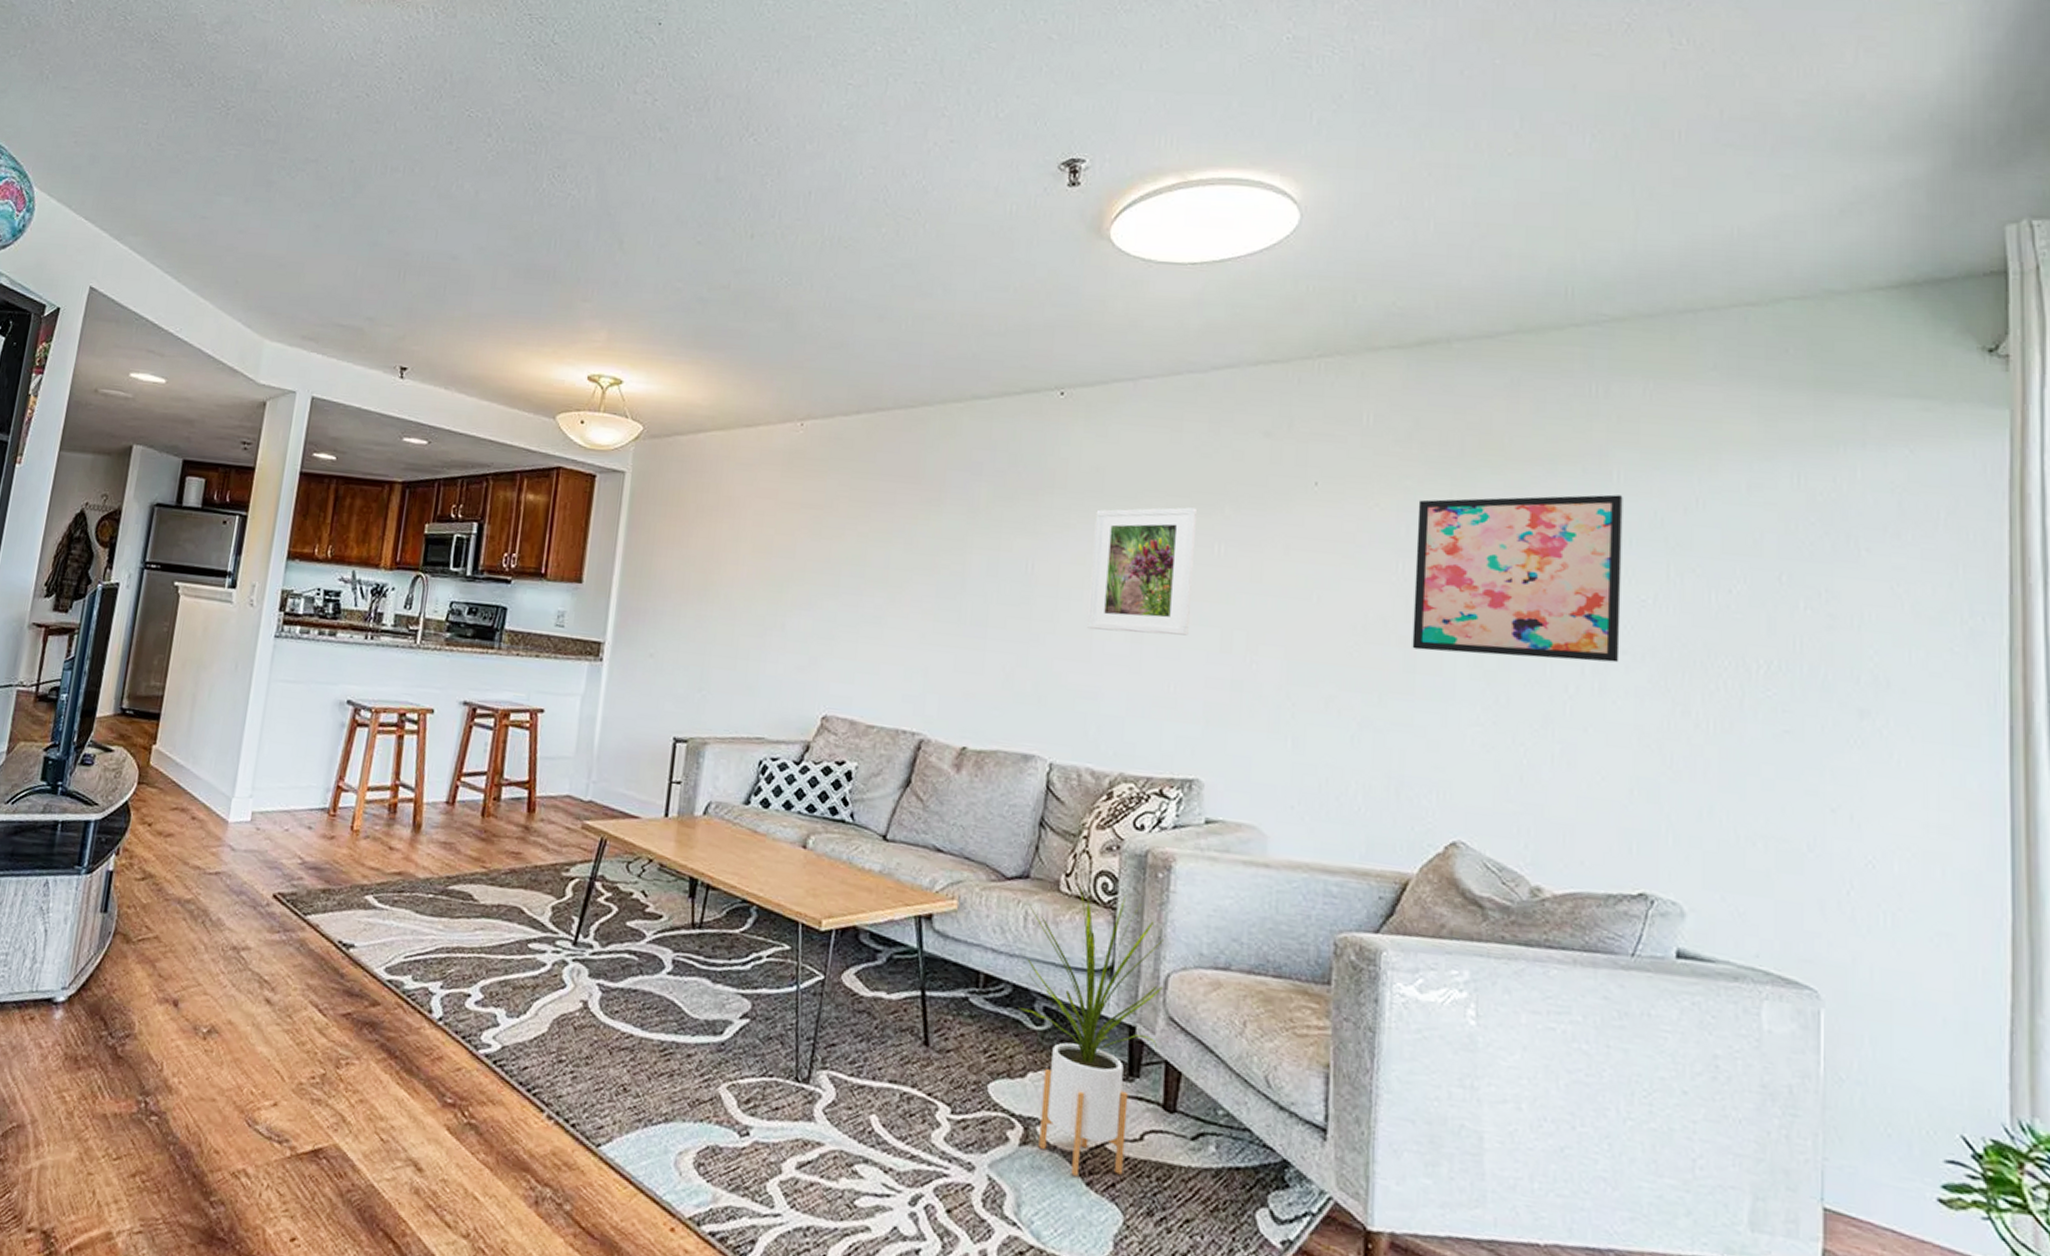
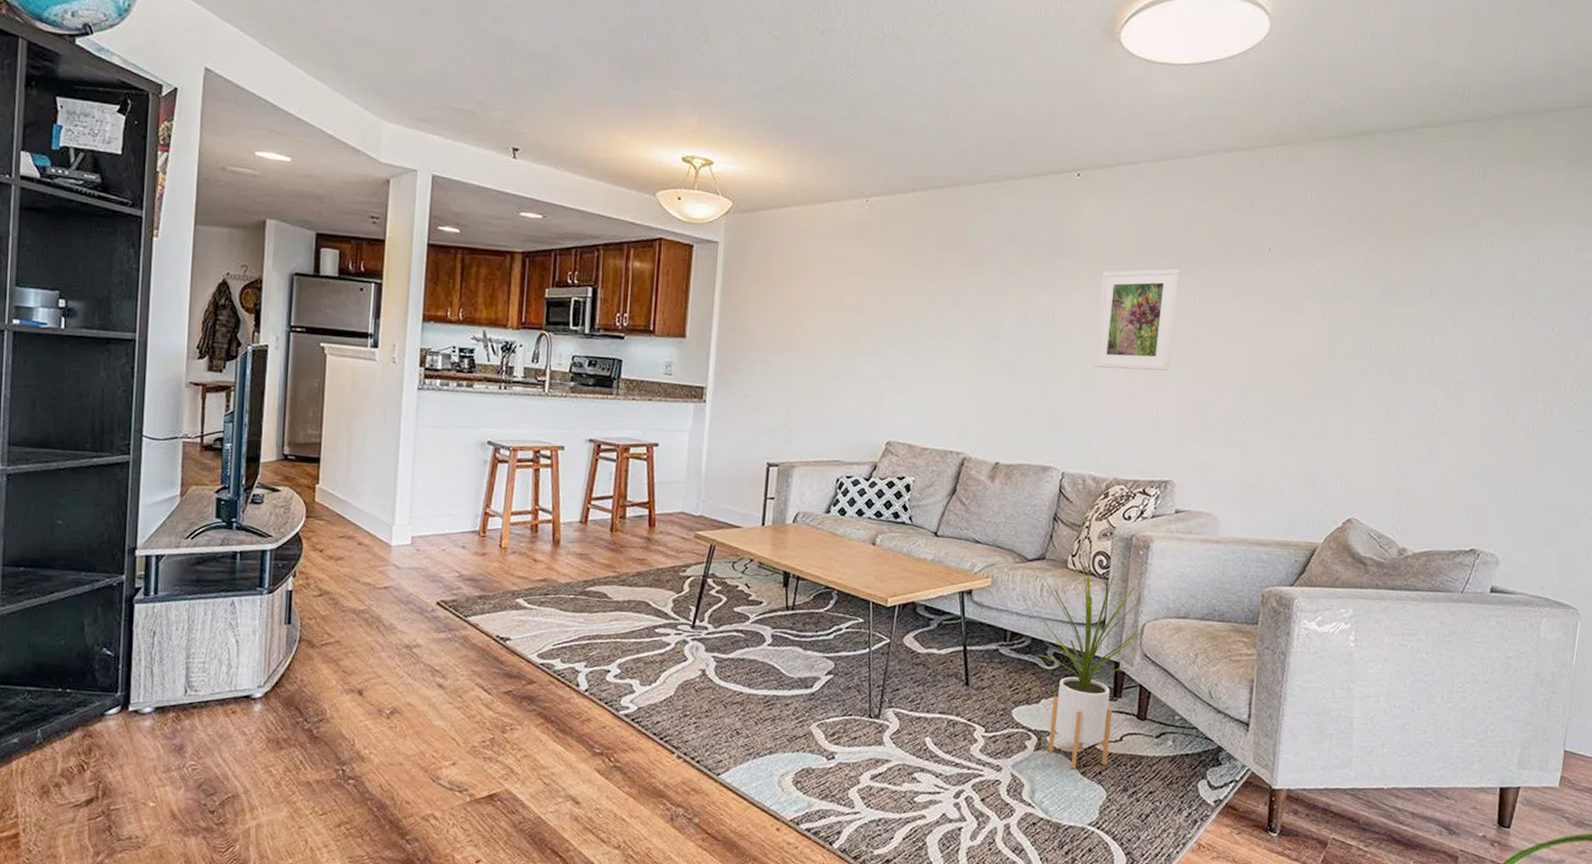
wall art: present [1412,494,1623,663] -> none [1331,256,1488,384]

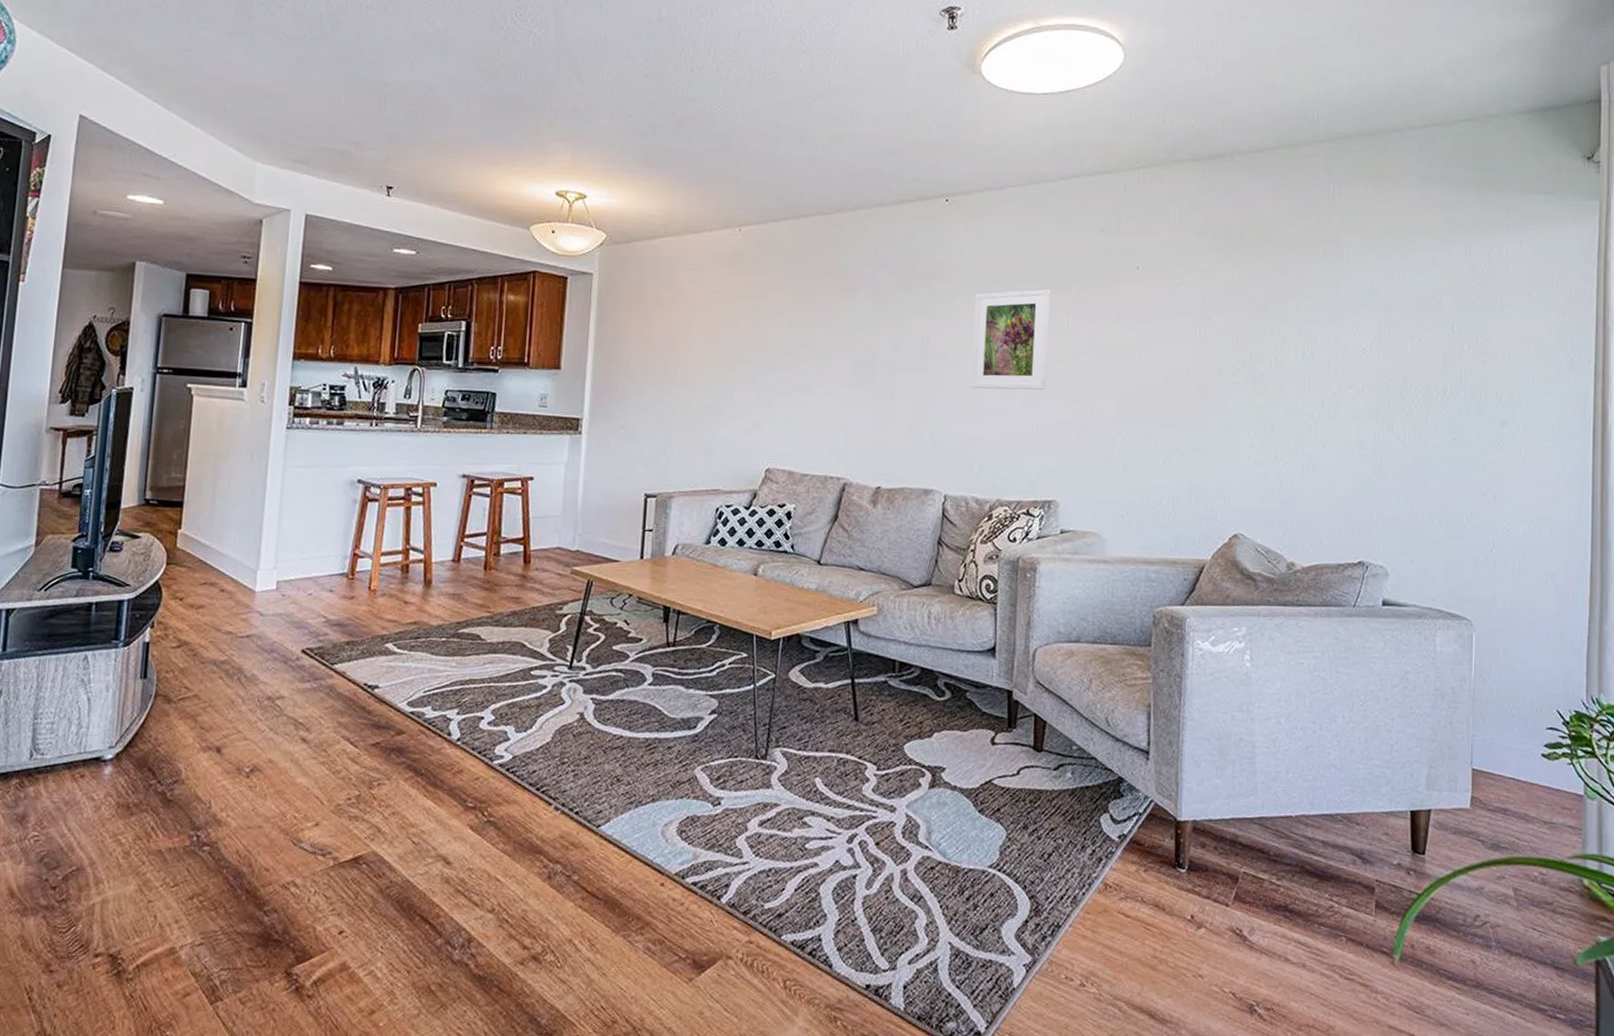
house plant: present [1036,564,1142,769] -> none [926,589,1032,806]

